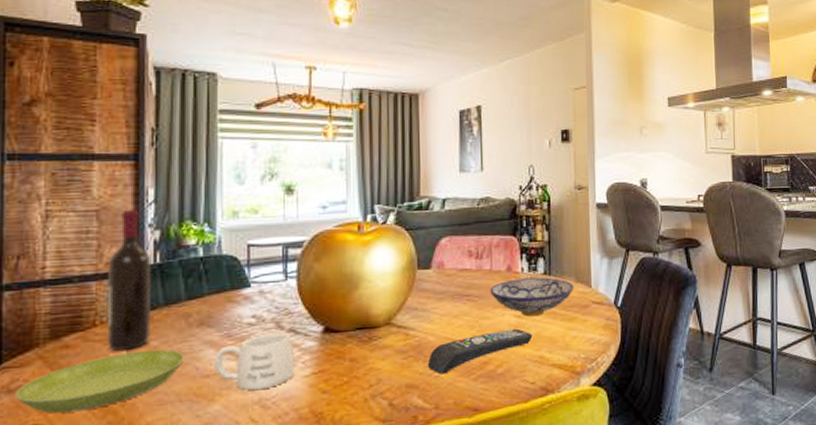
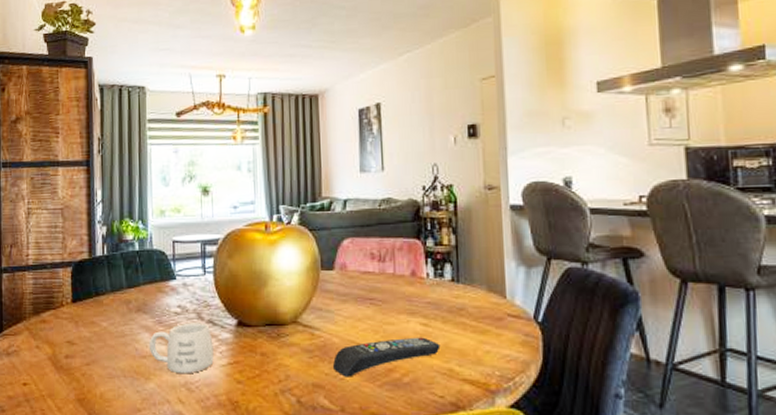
saucer: present [15,349,184,414] -> none [12,329,126,376]
wine bottle: present [106,209,150,352] -> none [71,207,101,329]
bowl: present [490,277,574,317] -> none [393,284,486,326]

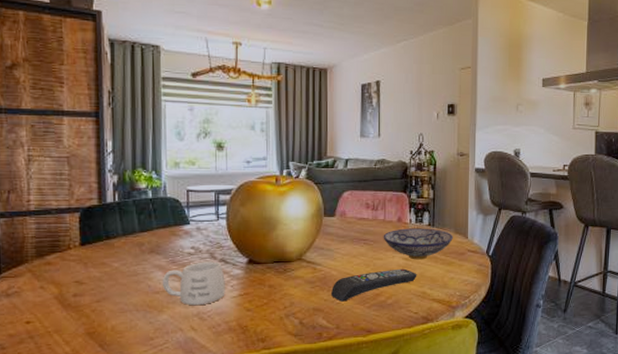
bowl: none [393,284,486,326] -> present [383,228,453,260]

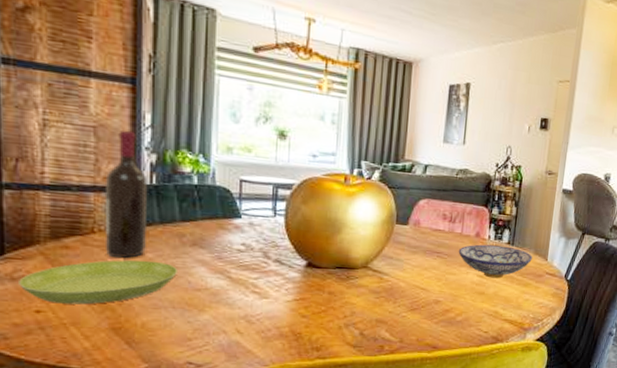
saucer: none [12,269,139,314] -> present [19,260,177,305]
wine bottle: none [78,157,112,270] -> present [104,130,146,259]
mug: present [162,261,225,306] -> none [204,260,279,308]
remote control: present [331,268,417,302] -> none [397,285,491,315]

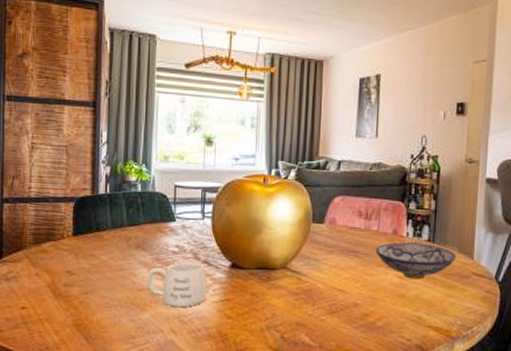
saucer: present [19,260,177,305] -> none [11,262,125,302]
wine bottle: present [104,130,146,259] -> none [71,147,103,261]
mug: none [204,260,279,308] -> present [146,261,207,308]

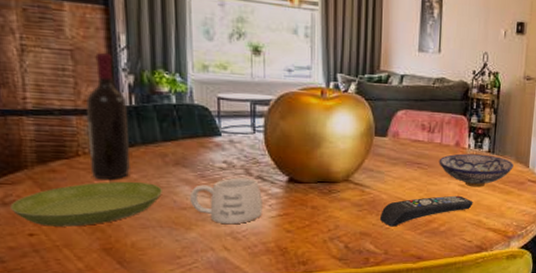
saucer: none [11,262,125,302] -> present [10,181,162,227]
wine bottle: none [71,147,103,261] -> present [86,52,130,180]
remote control: none [316,287,412,319] -> present [380,195,473,227]

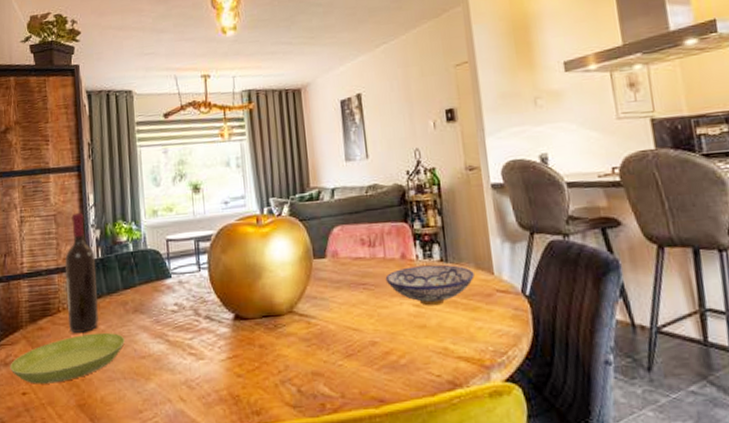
mug: present [189,177,262,225] -> none [147,319,213,372]
remote control: present [380,195,473,227] -> none [331,318,434,363]

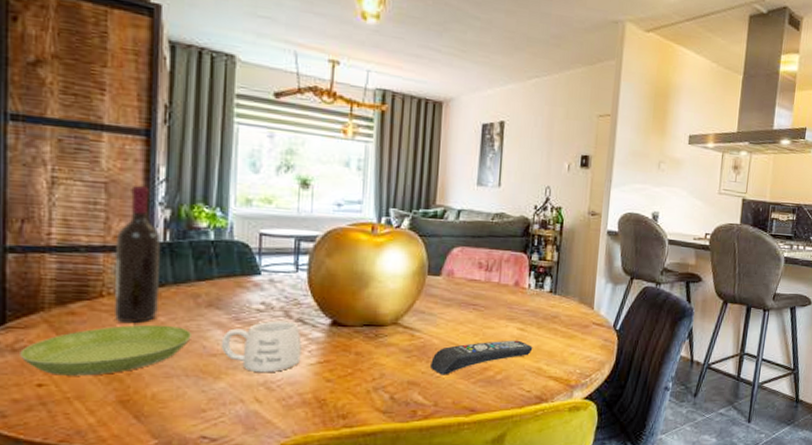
mug: none [147,319,213,372] -> present [221,320,302,373]
remote control: none [331,318,434,363] -> present [431,340,533,375]
bowl: present [385,264,475,306] -> none [496,294,577,331]

